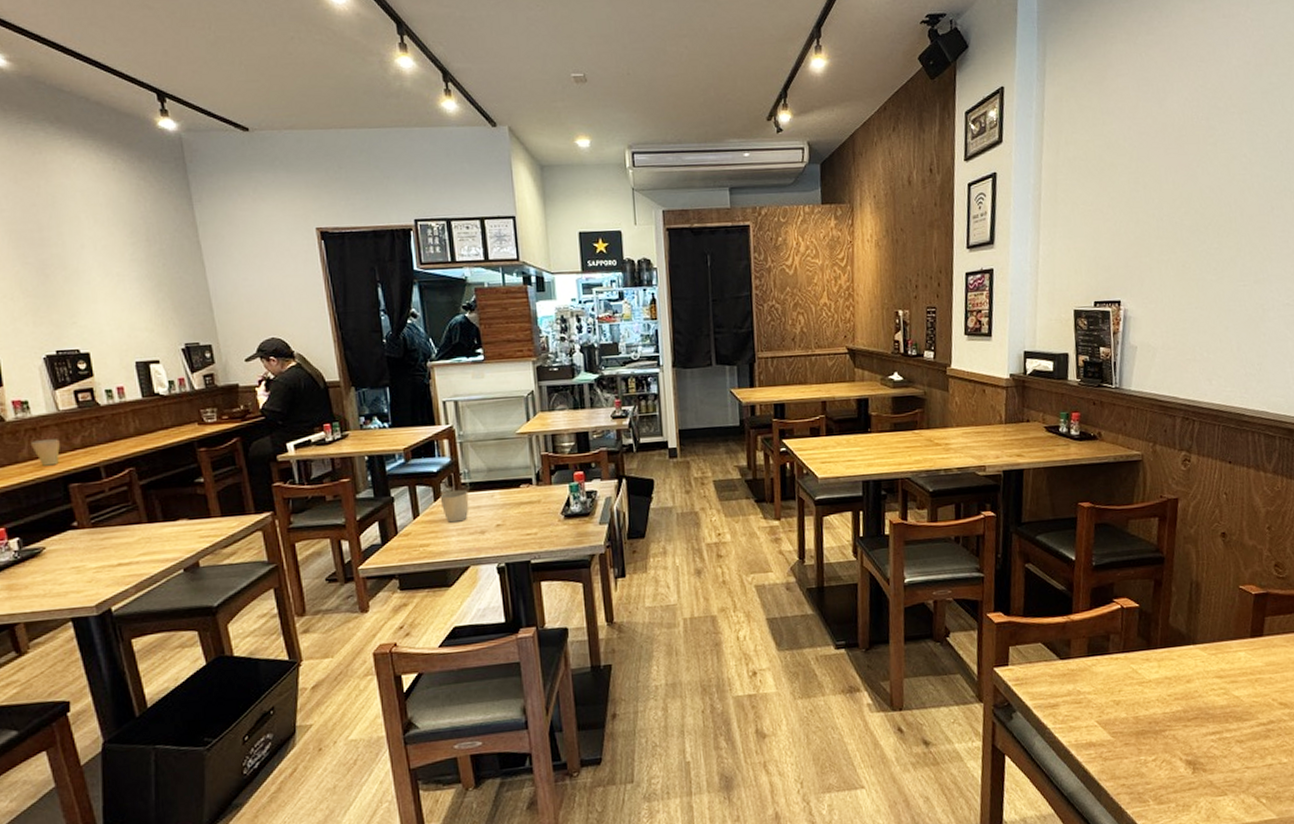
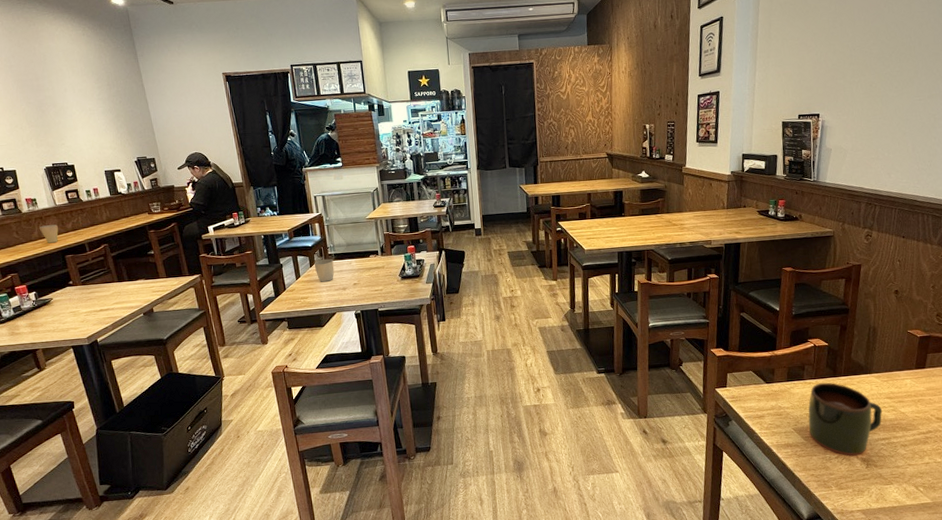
mug: none [1115,657,1211,757] -> present [808,382,883,456]

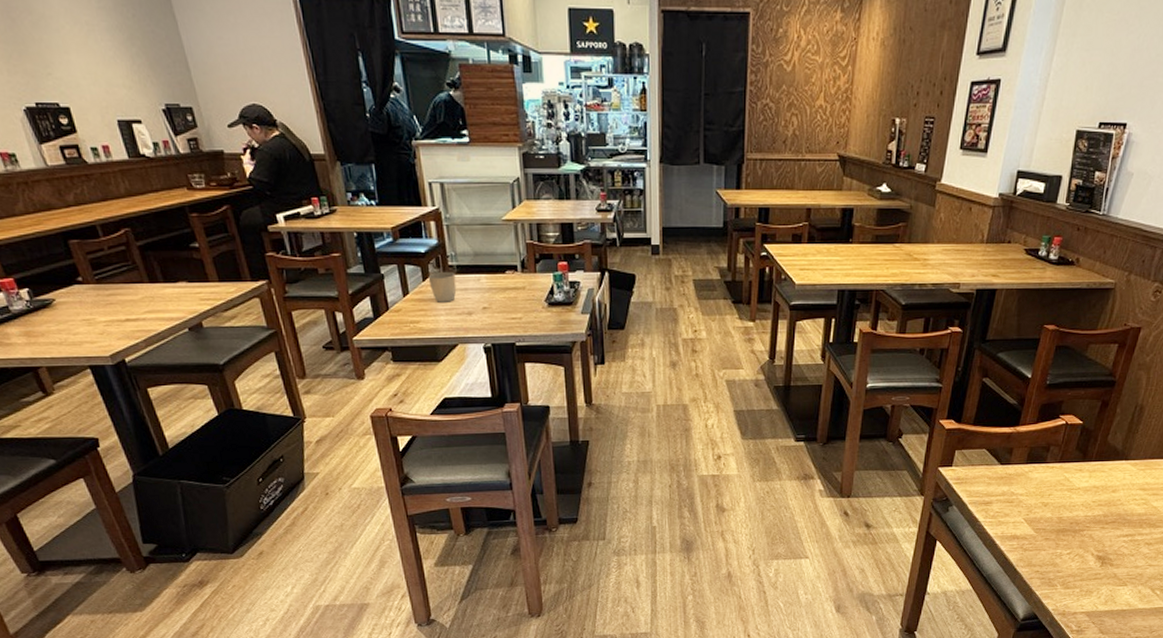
cup: present [39,224,59,243] -> none [24,194,55,221]
mug: present [808,382,883,456] -> none [1042,467,1132,553]

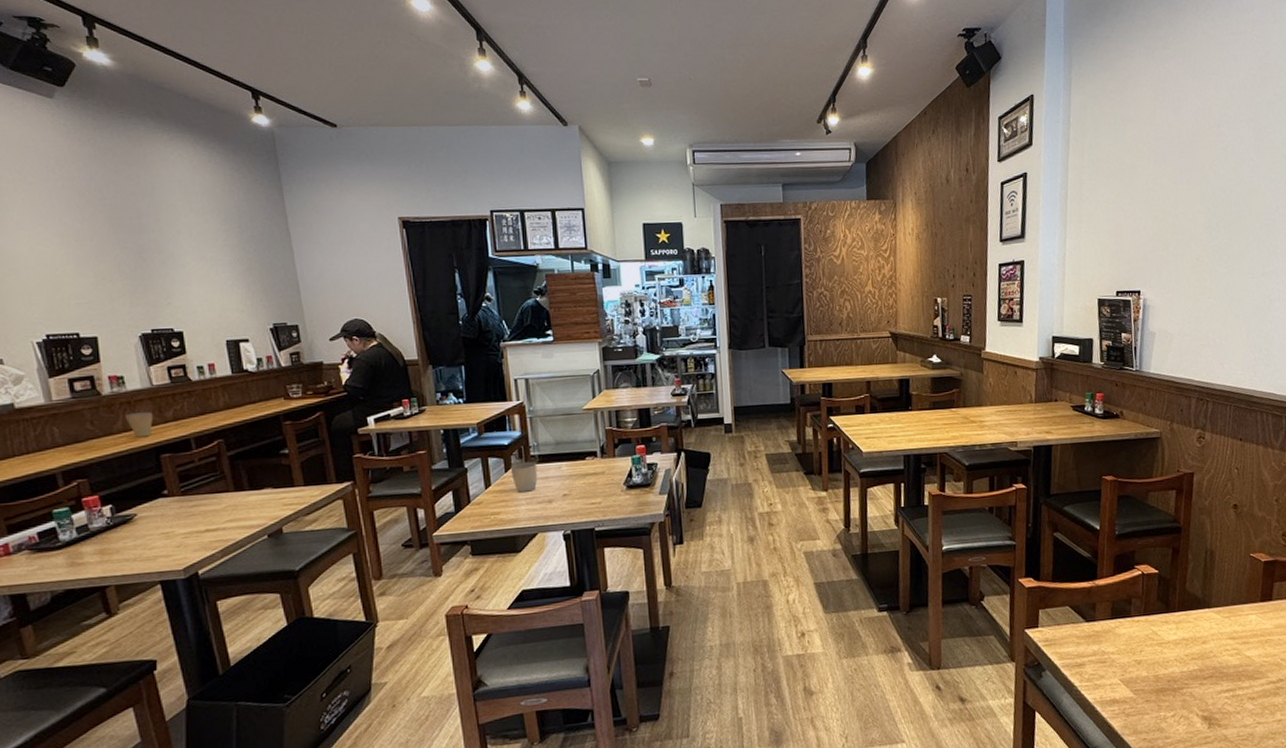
cup: none [24,194,55,221] -> present [125,412,153,438]

